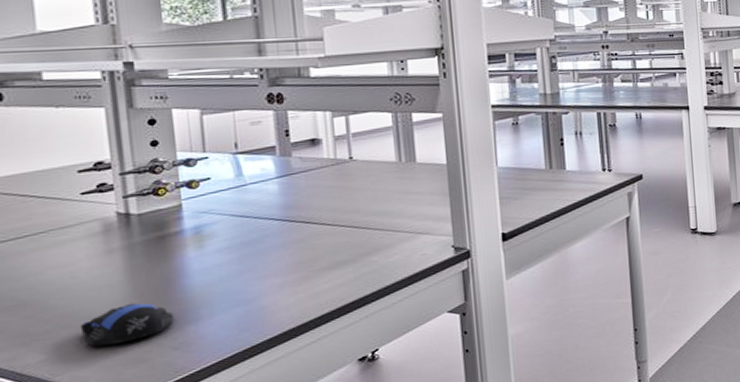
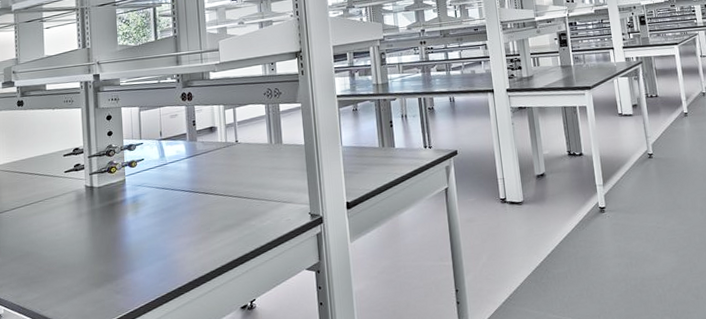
computer mouse: present [79,303,174,347] -> none [60,255,118,289]

